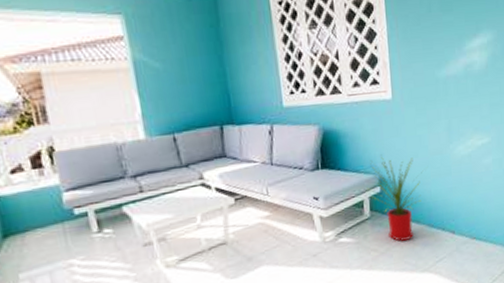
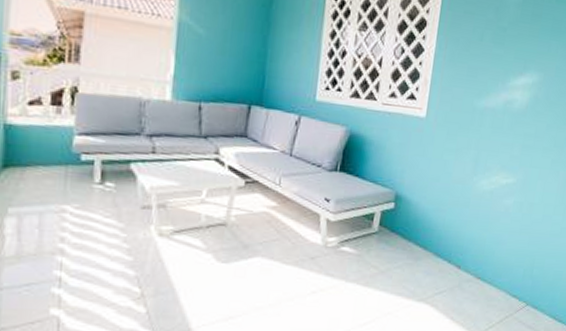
house plant: present [366,154,422,241] -> none [381,170,440,264]

